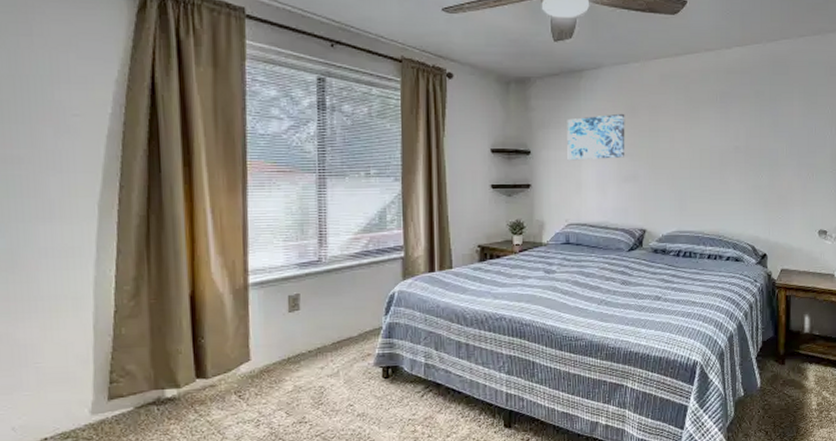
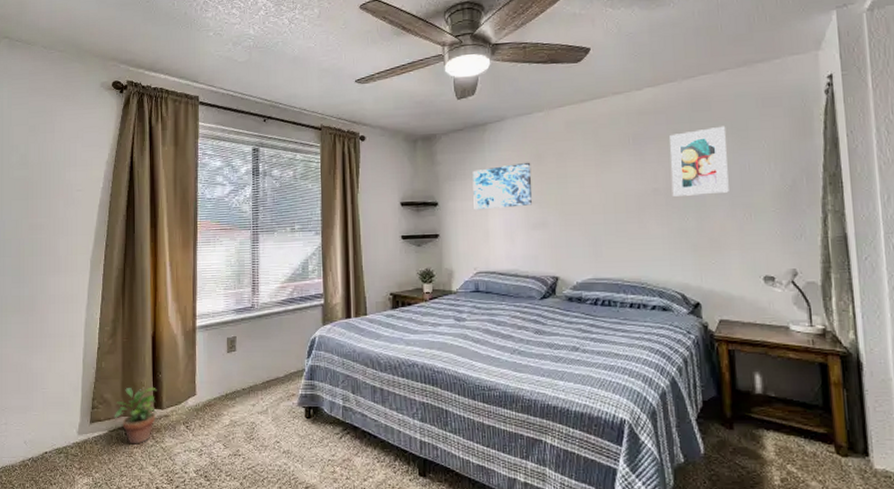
potted plant: none [141,354,201,421] -> present [114,386,158,445]
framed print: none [750,90,800,155] -> present [670,126,729,196]

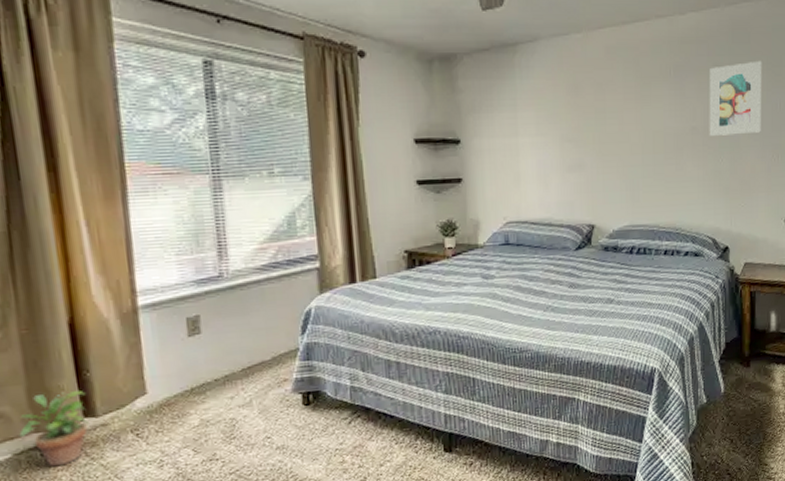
wall art: present [472,162,533,210] -> none [501,93,569,150]

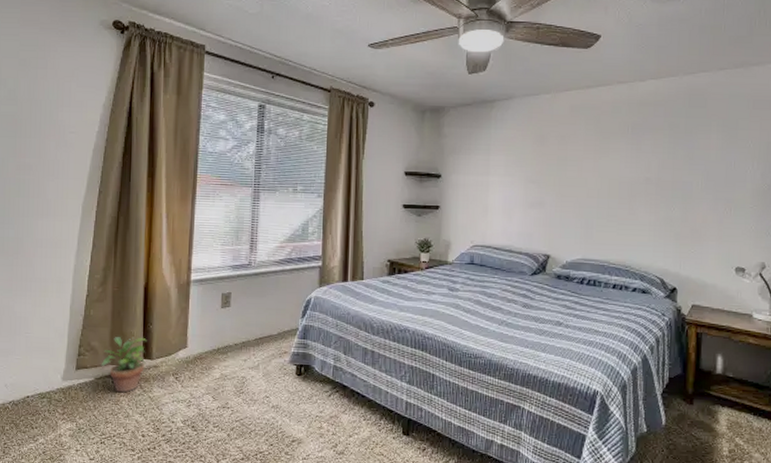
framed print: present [709,60,762,136] -> none [662,123,718,188]

